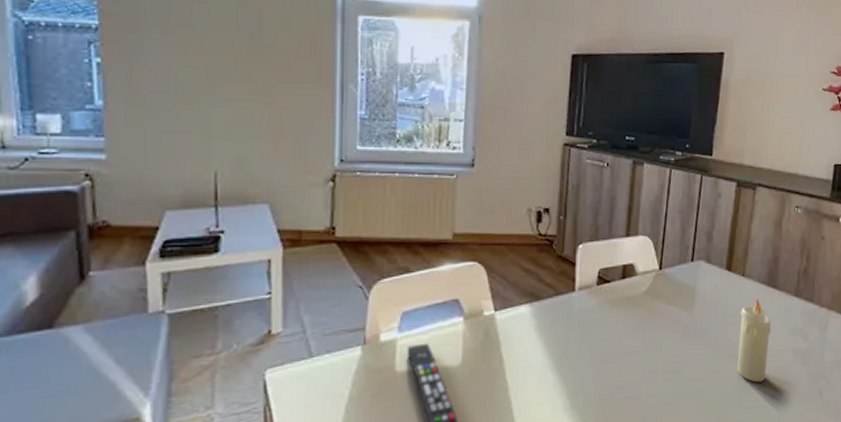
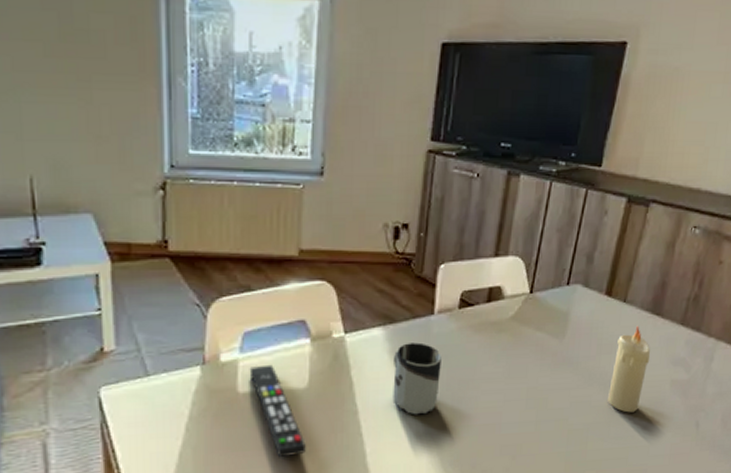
cup: none [540,318,583,390] -> present [393,342,442,415]

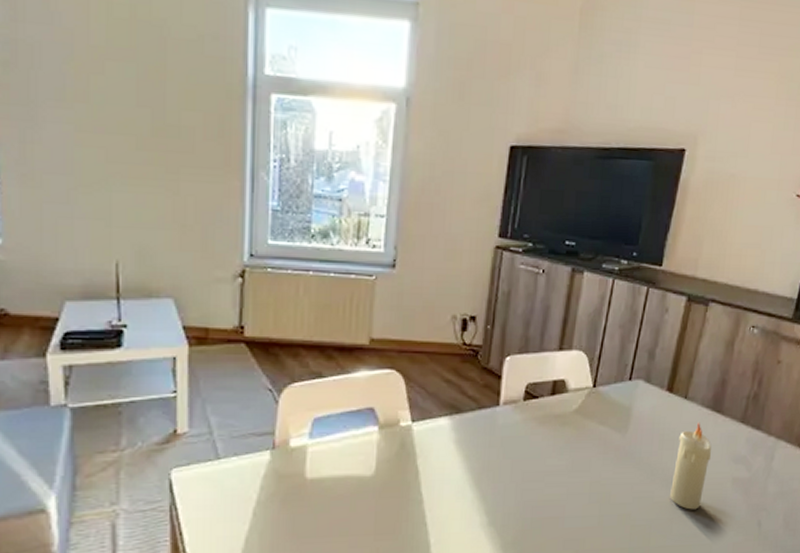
remote control: present [249,364,307,458] -> none [317,451,372,546]
cup: present [393,342,442,415] -> none [457,433,506,506]

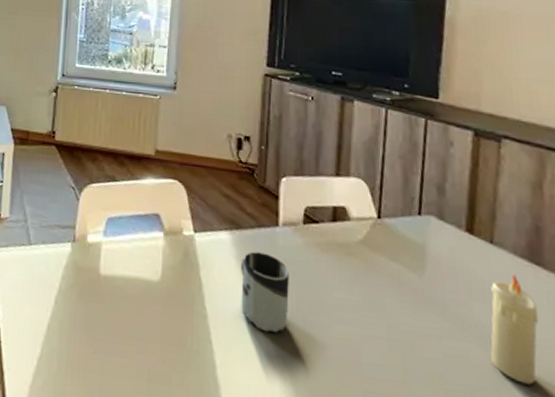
cup: none [457,433,506,506] -> present [241,251,289,334]

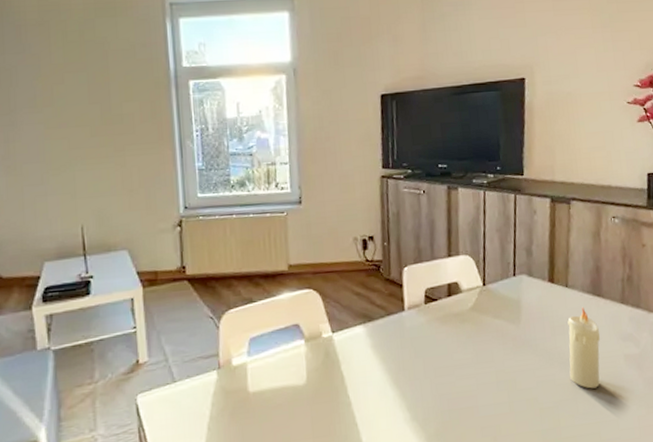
cup: present [241,251,289,334] -> none [376,336,419,403]

